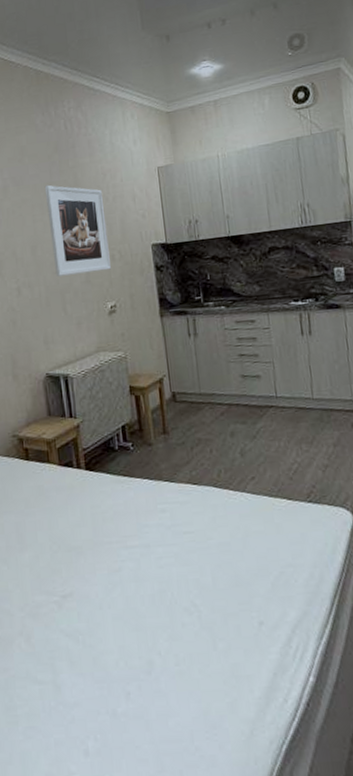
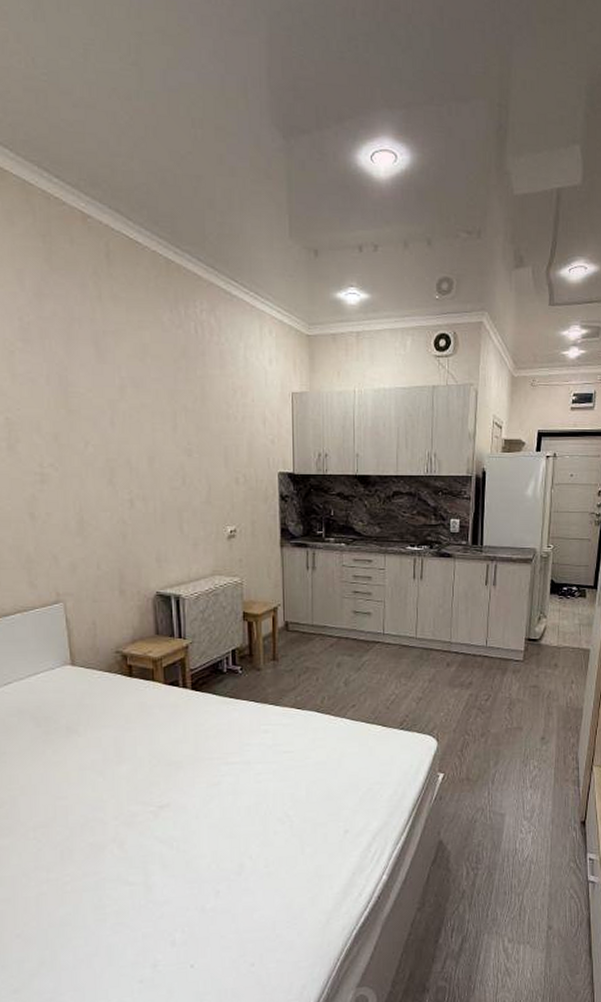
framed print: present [44,185,111,277] -> none [167,392,234,493]

